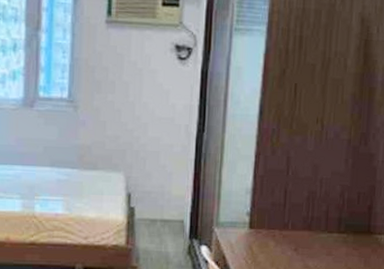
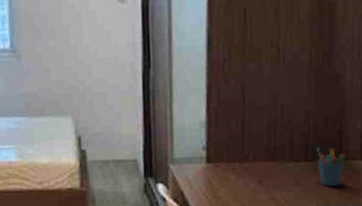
pen holder: none [348,221,374,258] -> present [317,148,346,186]

